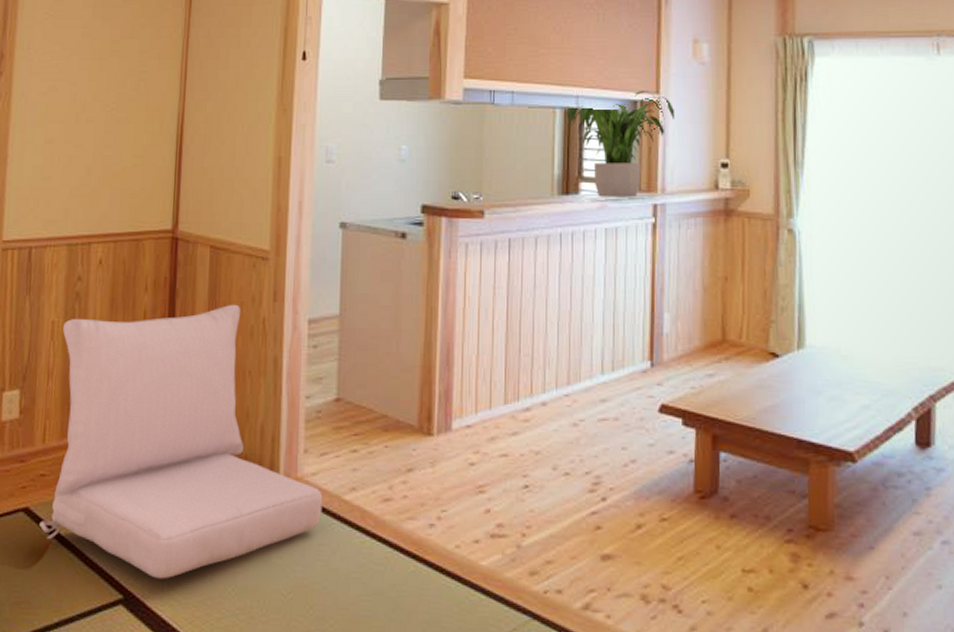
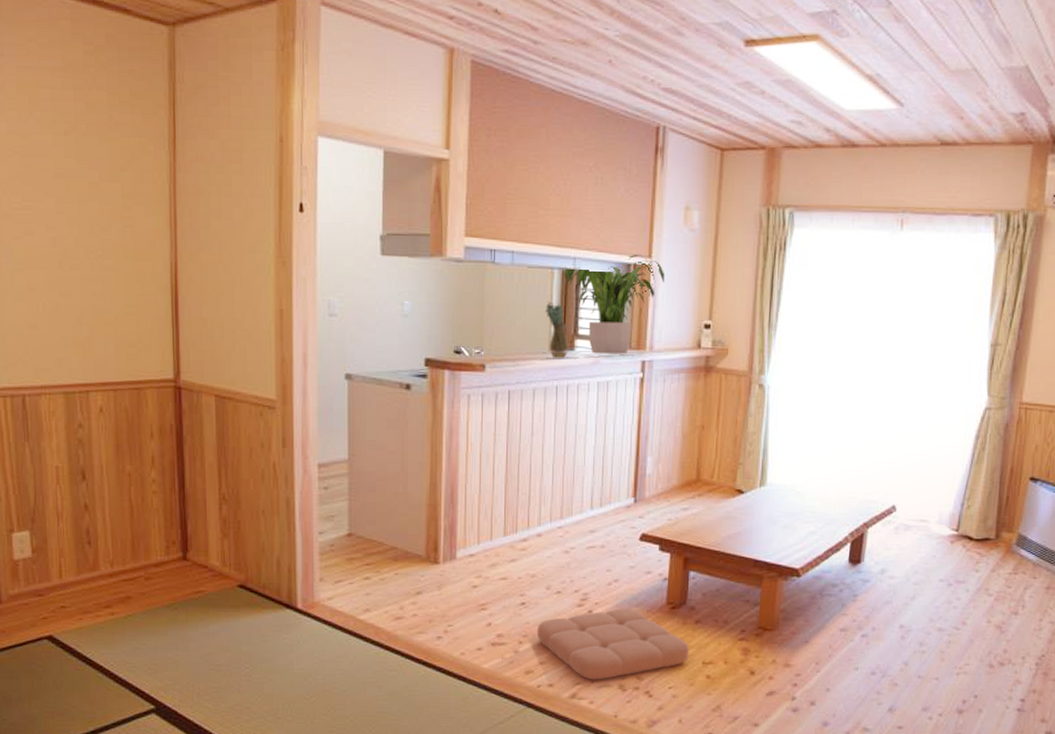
seat cushion: present [39,304,323,579] -> none [65,450,339,691]
seat cushion: none [542,496,725,587] -> present [536,608,689,680]
vase: none [546,142,573,204] -> present [544,301,569,359]

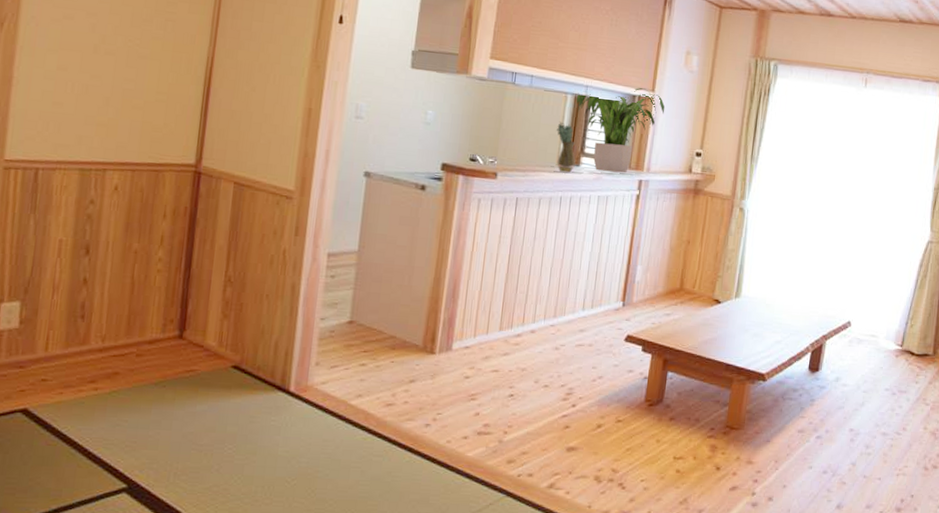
seat cushion: present [536,608,689,680] -> none [521,403,663,471]

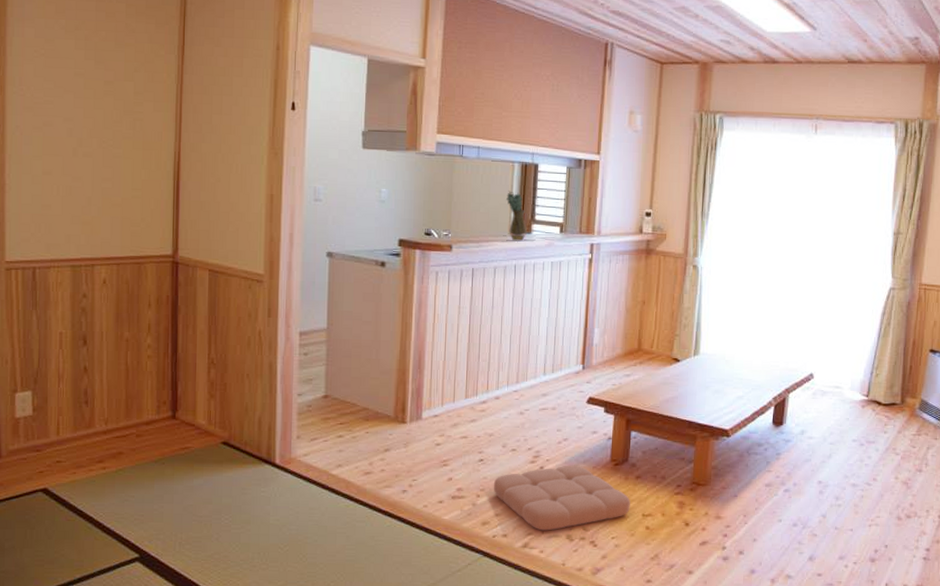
seat cushion: none [521,403,663,471] -> present [493,465,630,531]
potted plant: present [576,88,665,173] -> none [523,151,612,238]

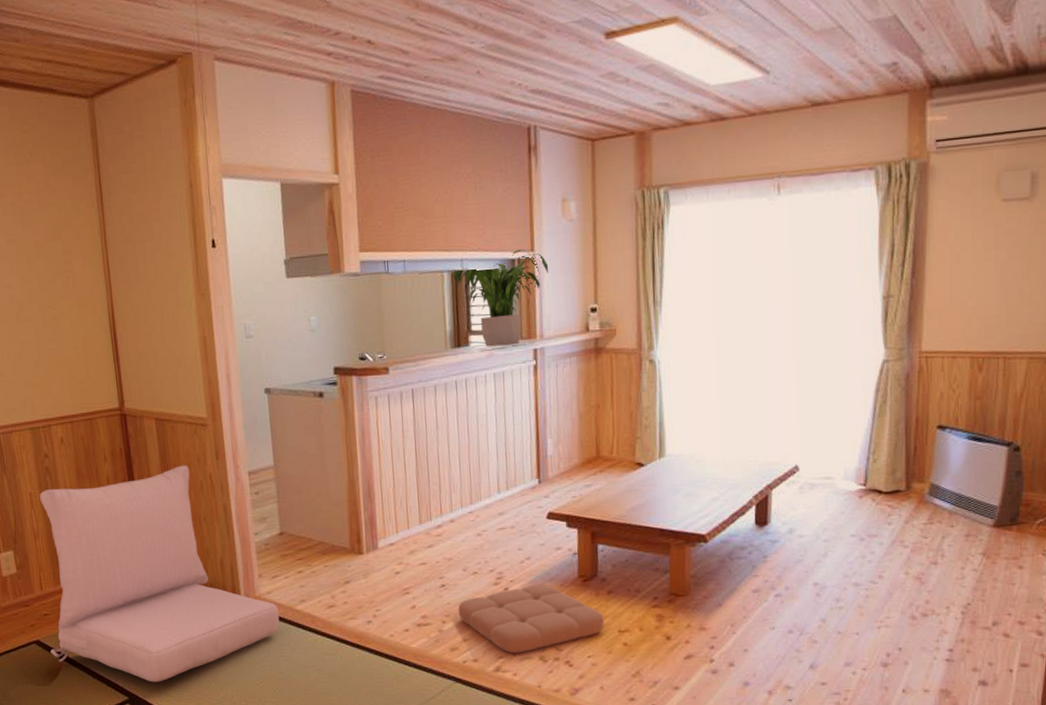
seat cushion: none [58,319,313,540] -> present [40,465,280,683]
vase: present [505,191,527,242] -> none [438,303,464,356]
potted plant: none [523,151,612,238] -> present [453,250,549,347]

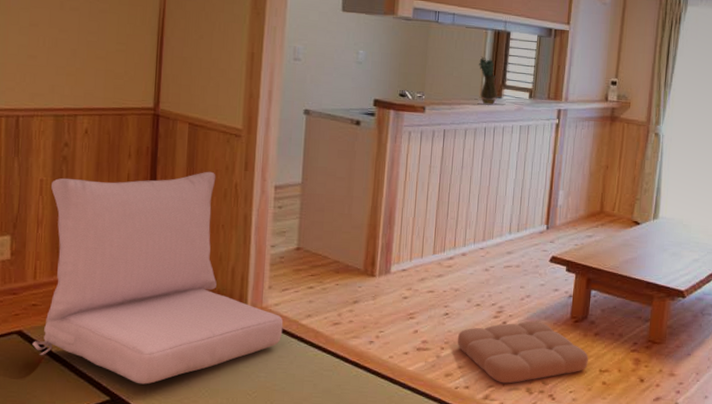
vase: none [438,303,464,356] -> present [478,56,497,105]
potted plant: present [453,250,549,347] -> none [496,21,581,103]

